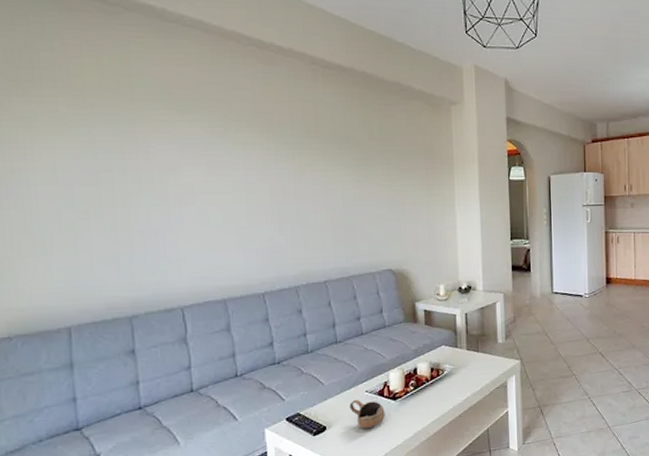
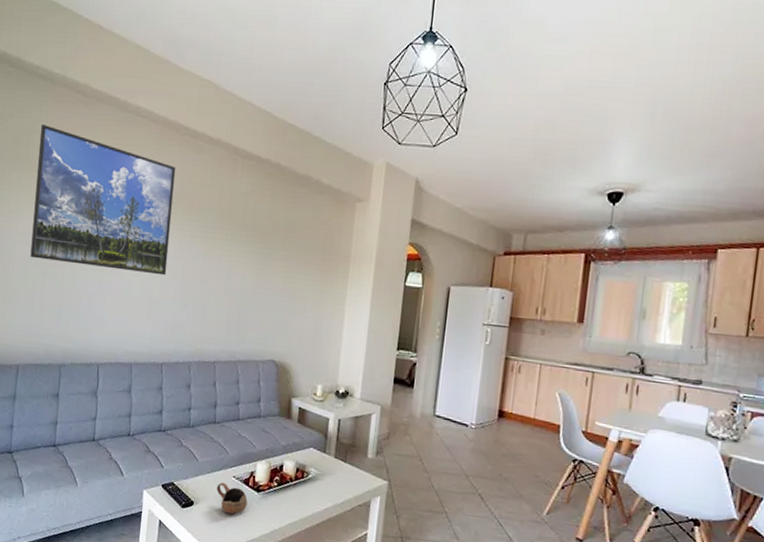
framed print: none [46,39,252,200] -> present [30,124,177,276]

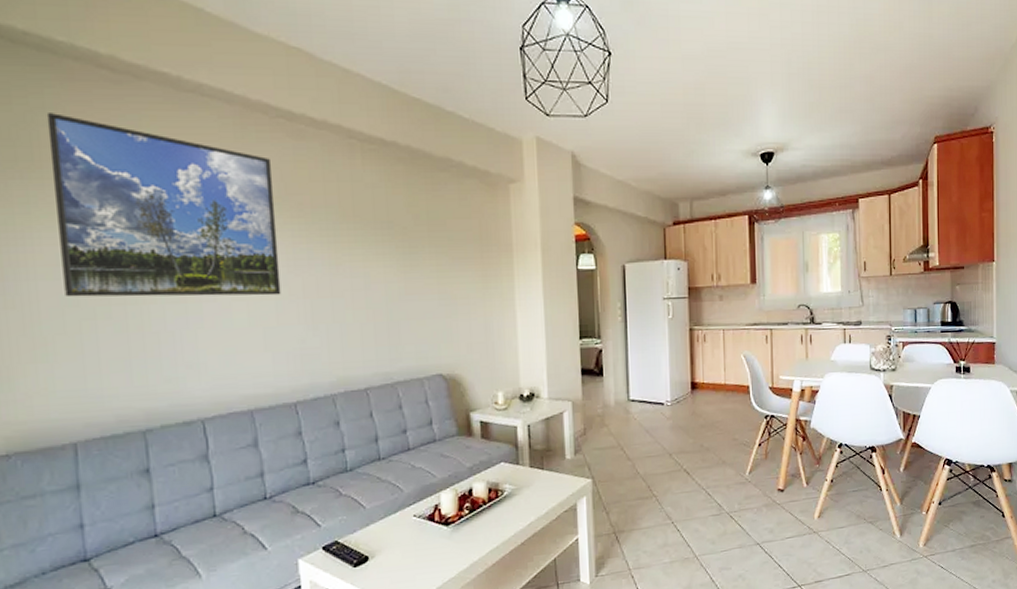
cup: present [216,482,248,515] -> none [395,524,436,560]

